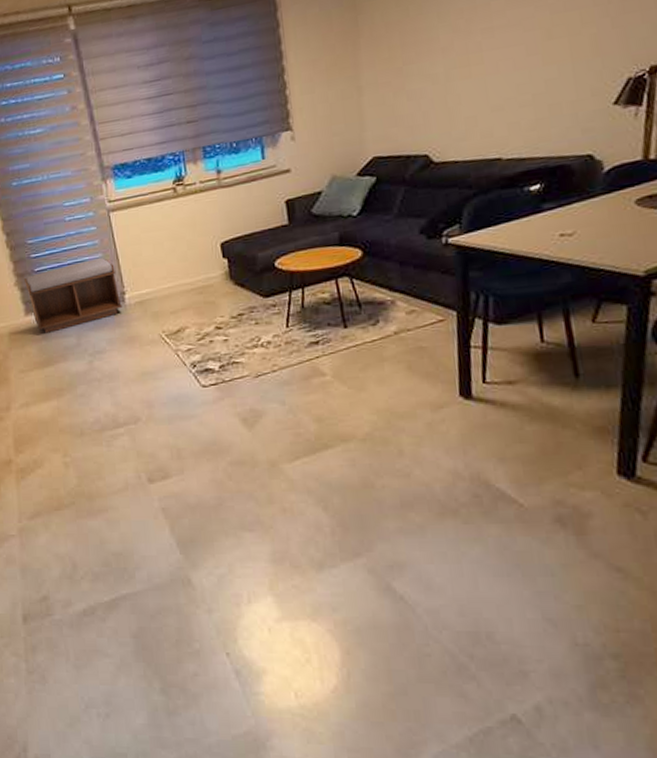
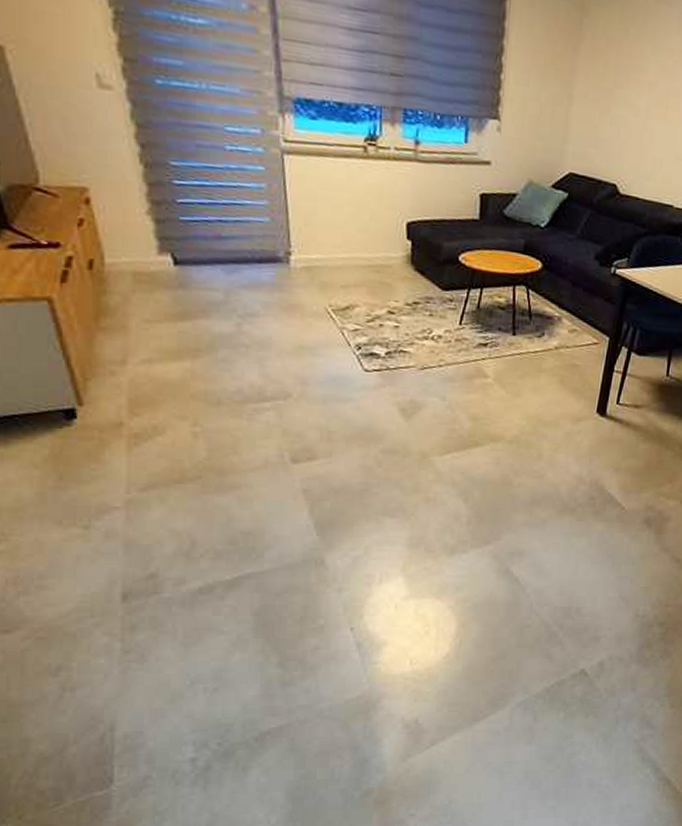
bench: present [23,257,122,333] -> none [160,205,285,282]

